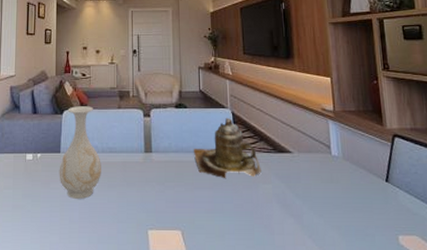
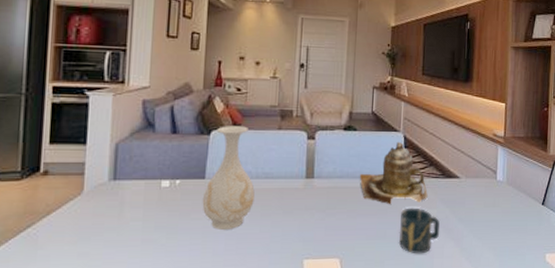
cup: none [236,182,277,230] -> present [398,207,440,254]

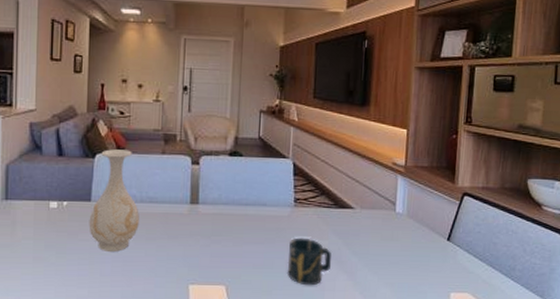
teapot: present [359,142,428,204] -> none [245,169,319,233]

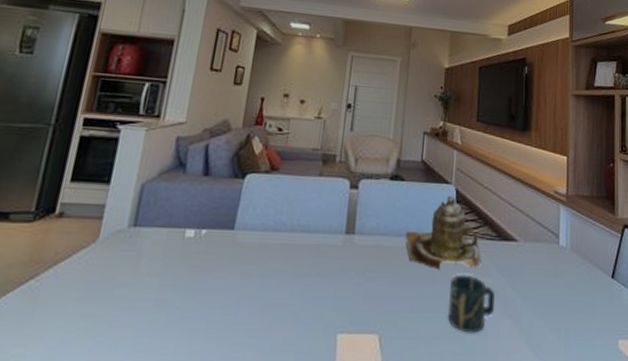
vase: present [89,149,139,252] -> none [227,169,288,292]
teapot: none [245,169,319,233] -> present [405,196,482,269]

